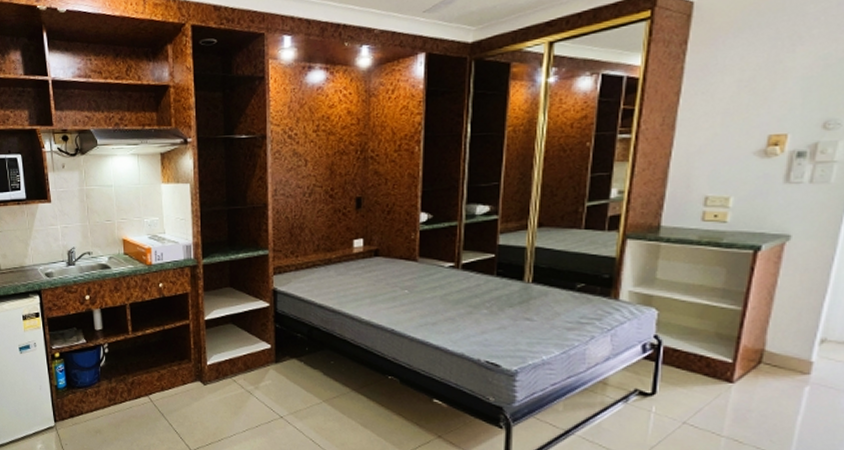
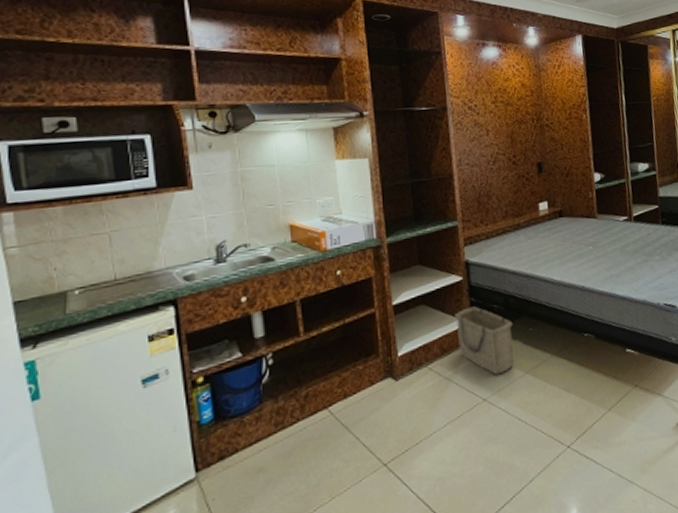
basket: none [260,332,315,398] -> present [455,306,515,375]

